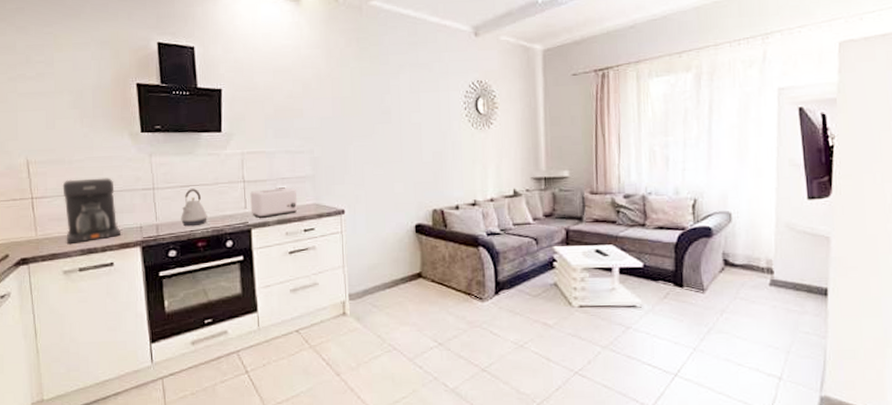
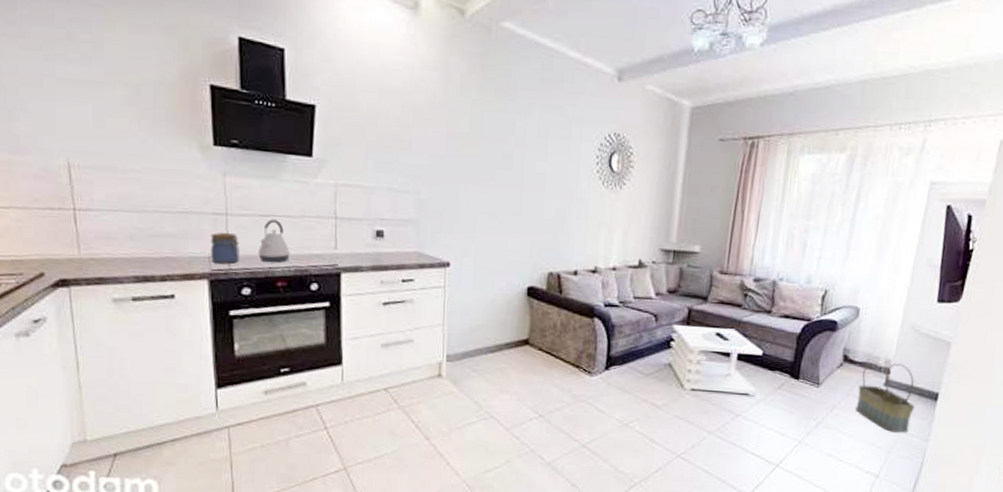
coffee maker: present [62,178,120,244] -> none [113,192,184,269]
jar: none [141,205,166,232] -> present [210,233,240,265]
toaster: present [250,187,298,218] -> none [341,229,397,262]
basket: none [744,262,805,332] -> present [855,362,915,433]

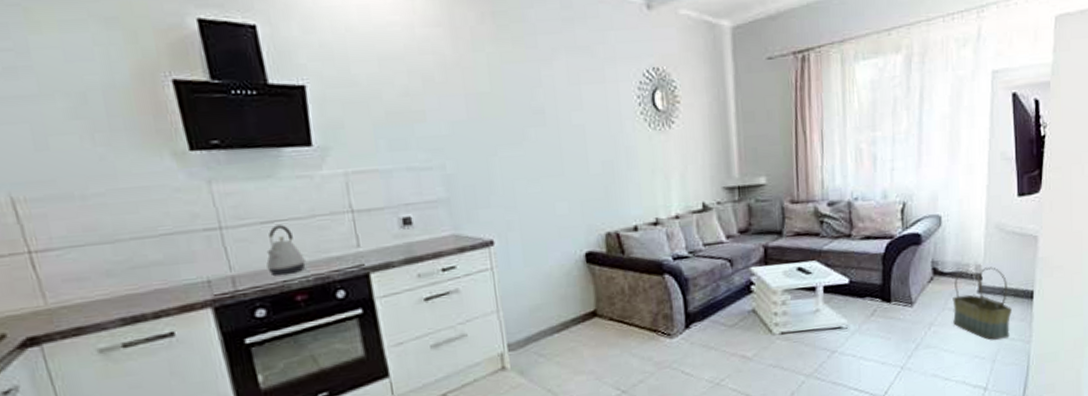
jar: present [210,233,240,265] -> none [205,249,246,288]

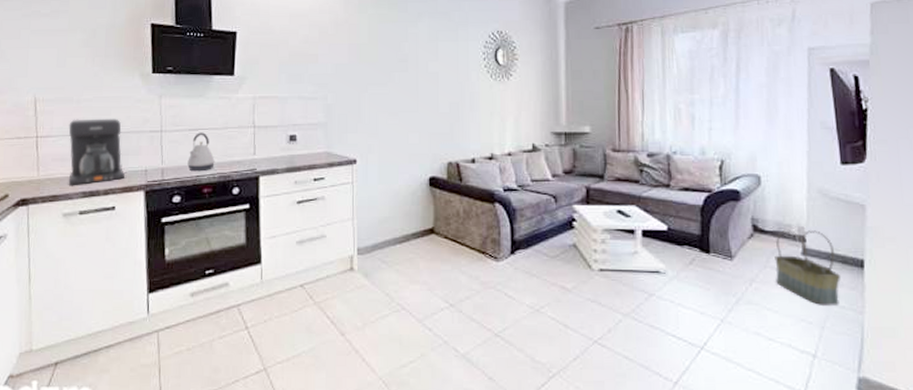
coffee maker: none [76,217,179,312] -> present [68,118,125,185]

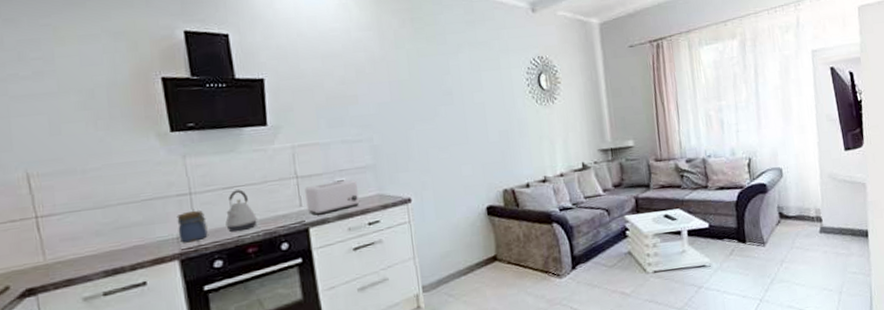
coffee maker: present [68,118,125,185] -> none [75,186,153,266]
jar: none [147,148,172,176] -> present [177,210,208,243]
toaster: none [260,134,309,165] -> present [305,179,360,215]
basket: present [774,230,840,305] -> none [798,210,852,274]

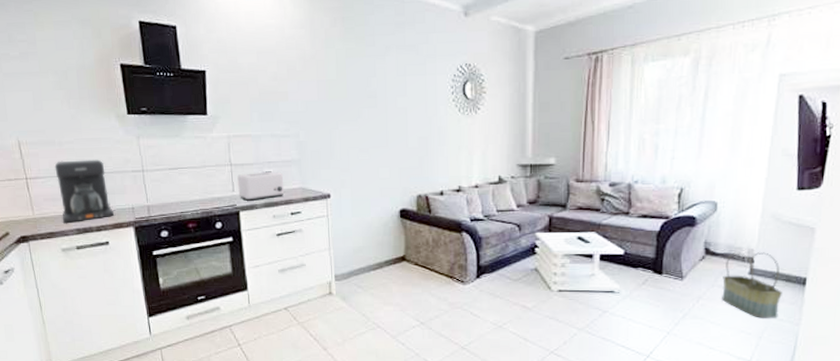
coffee maker: none [75,186,153,266] -> present [54,159,114,223]
jar: present [177,210,208,243] -> none [132,186,157,213]
kettle: present [225,189,257,232] -> none [171,171,197,208]
basket: none [798,210,852,274] -> present [722,252,782,318]

